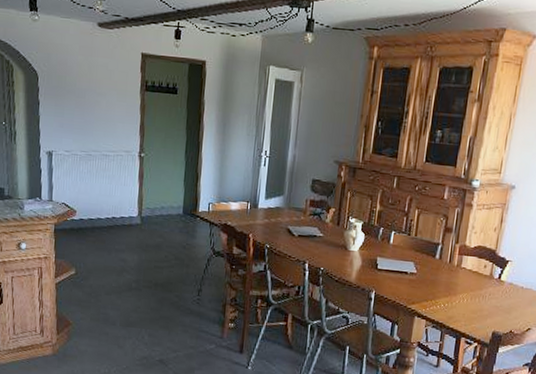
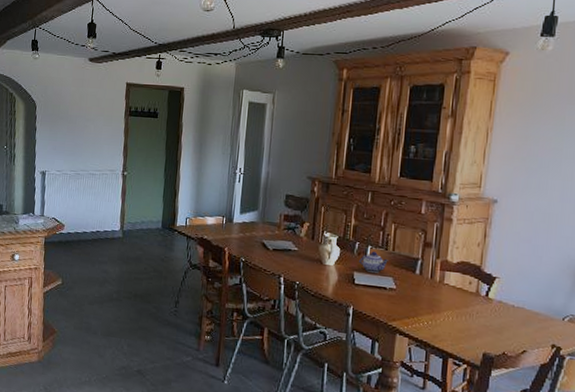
teapot: none [382,237,412,258] -> present [359,251,390,273]

